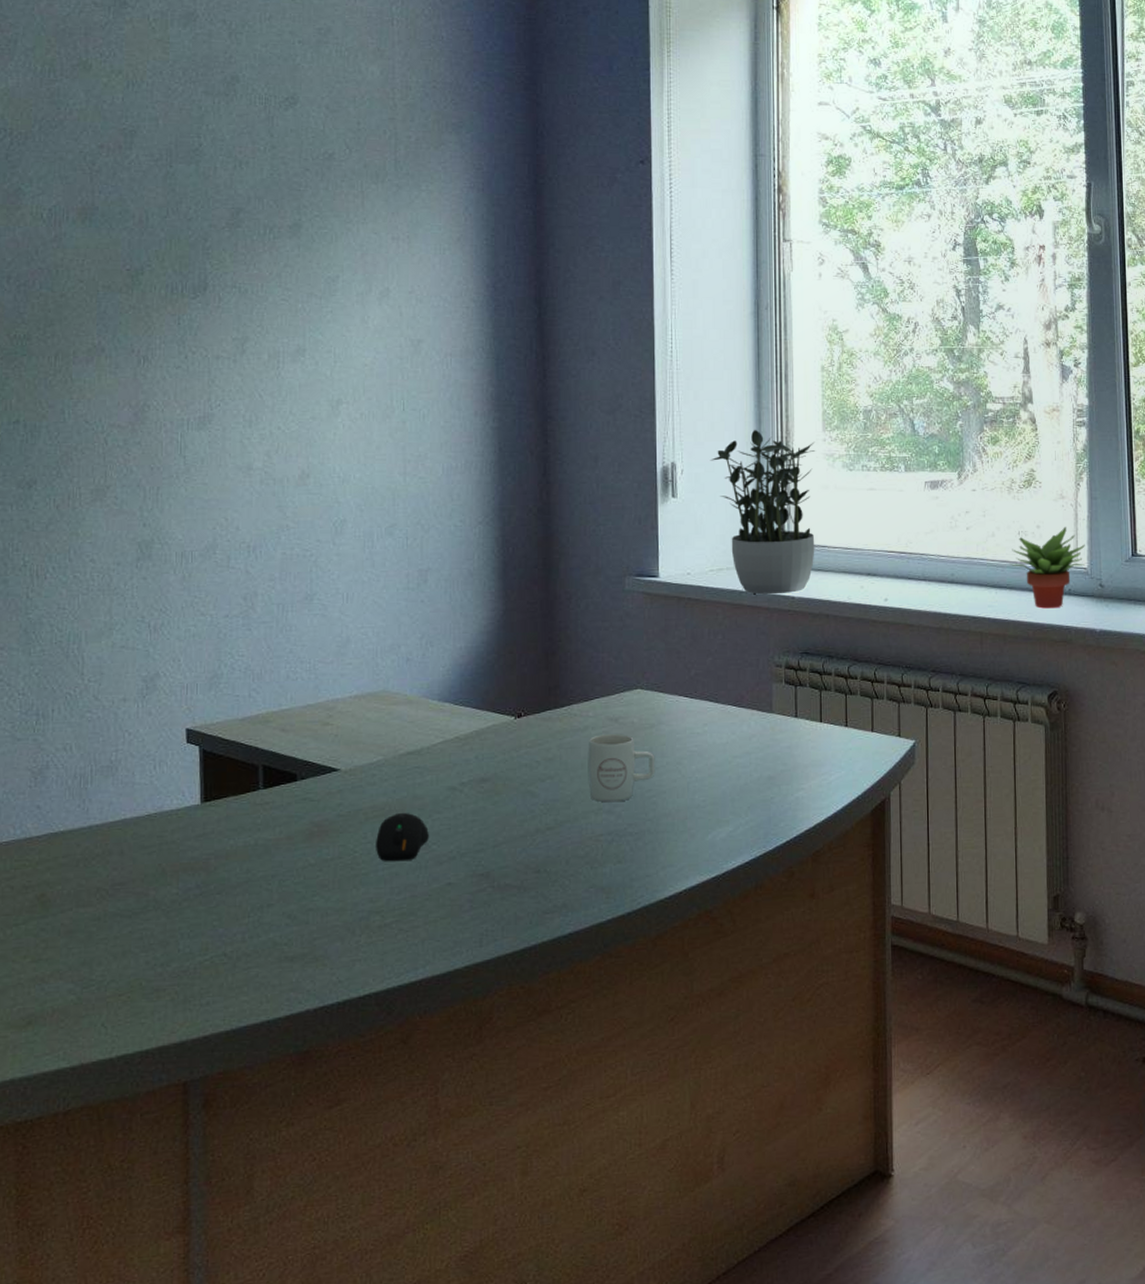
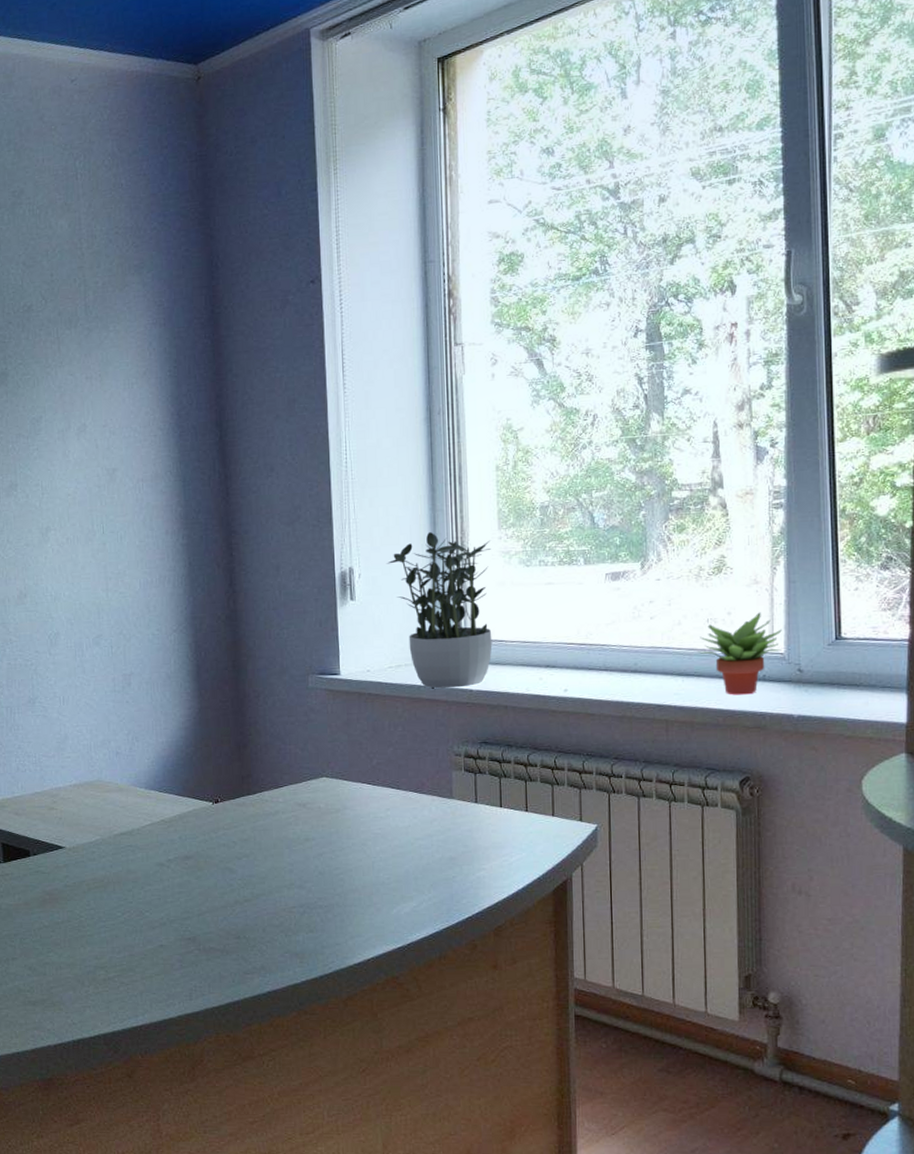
computer mouse: present [376,812,429,862] -> none [98,884,142,926]
mug: present [588,734,655,803] -> none [279,818,342,879]

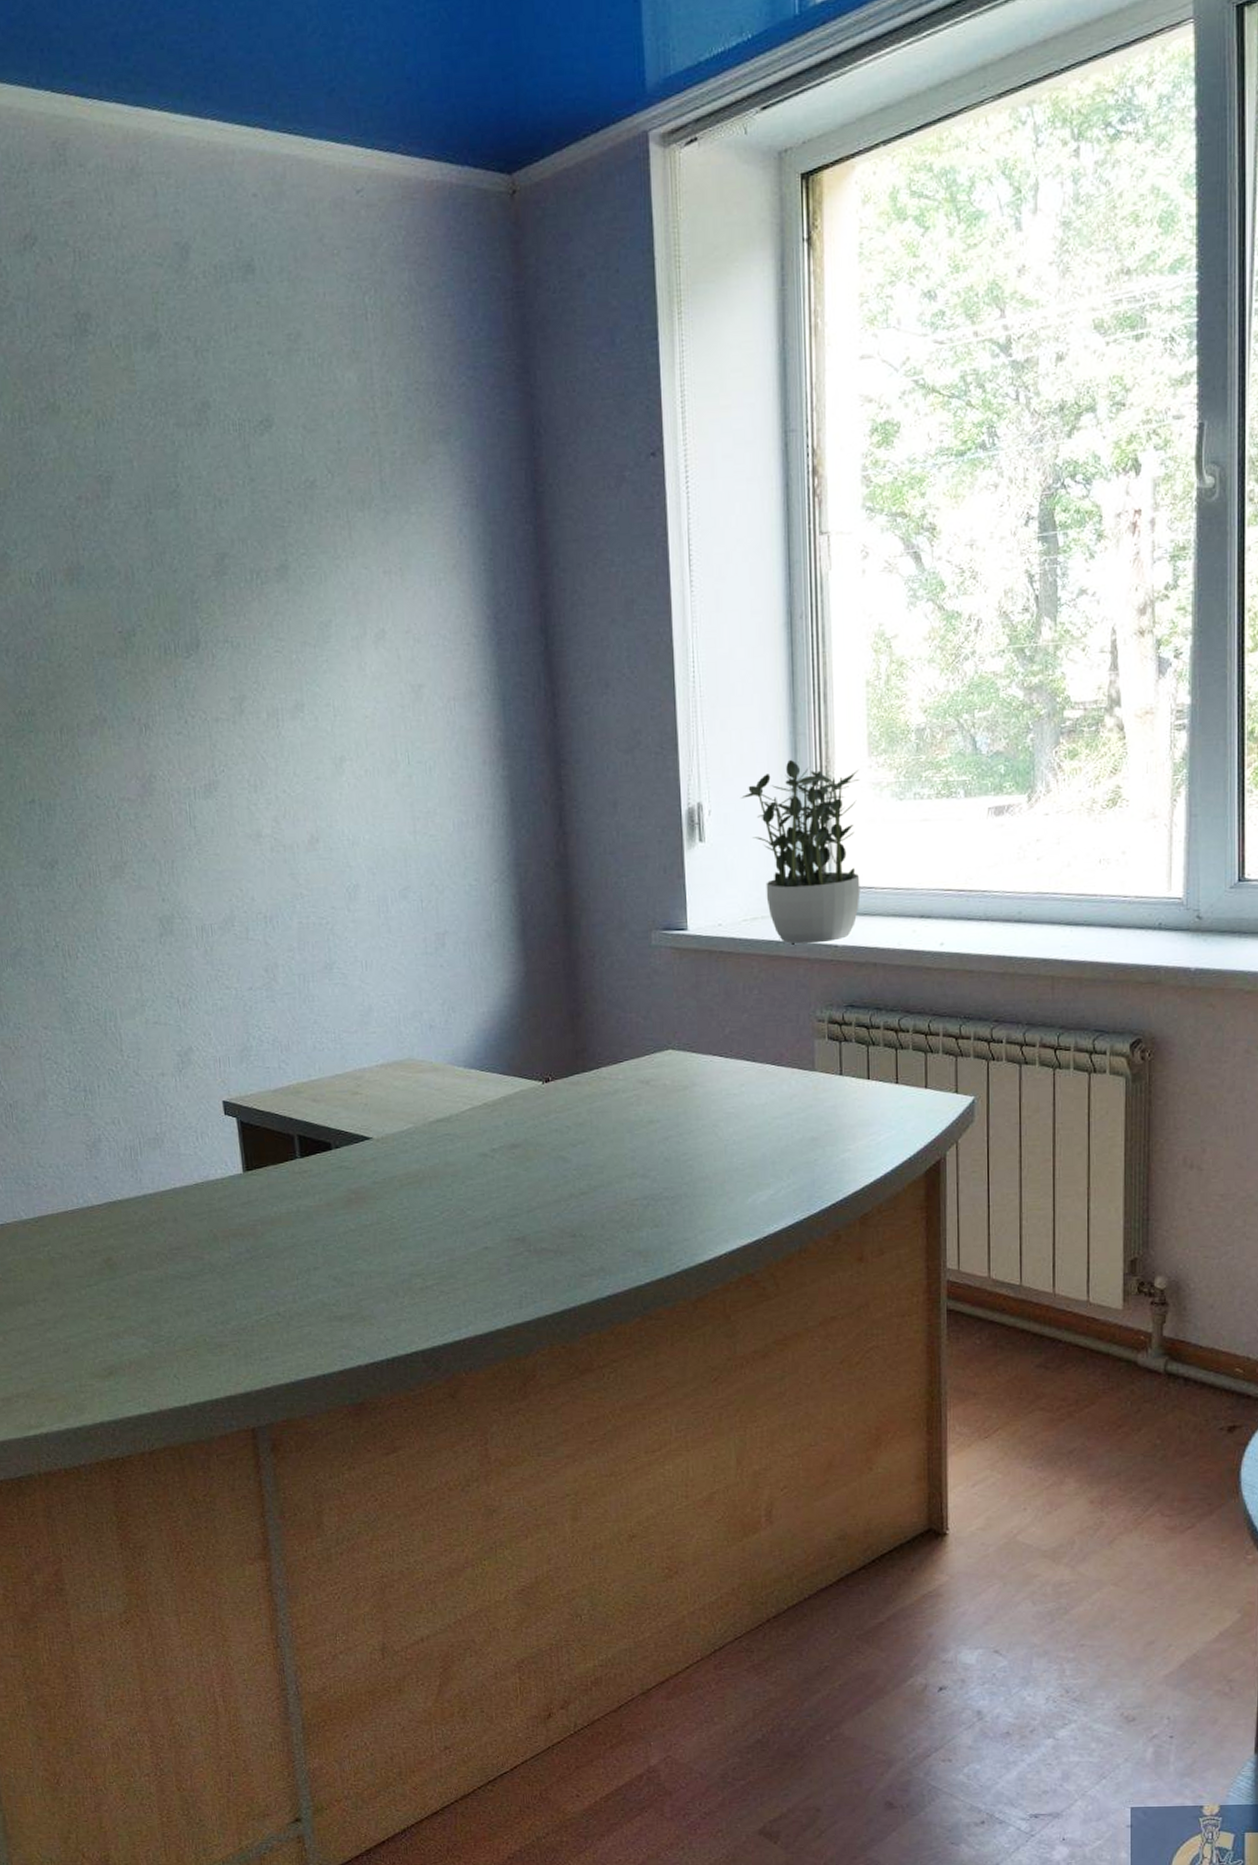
succulent plant: present [698,612,782,695] -> none [1088,851,1181,947]

